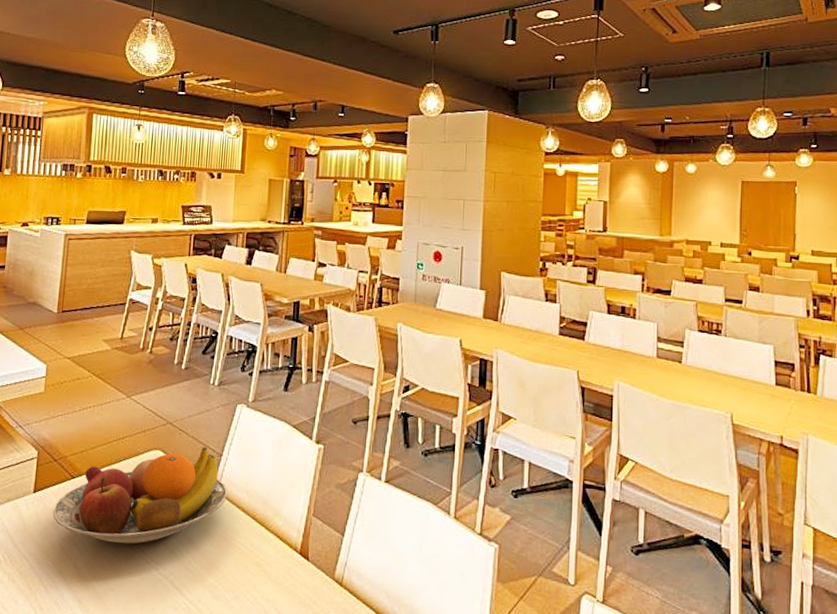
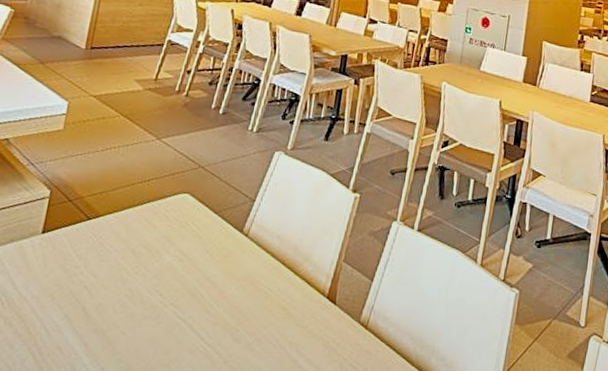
fruit bowl: present [52,447,228,545] -> none [62,192,258,288]

